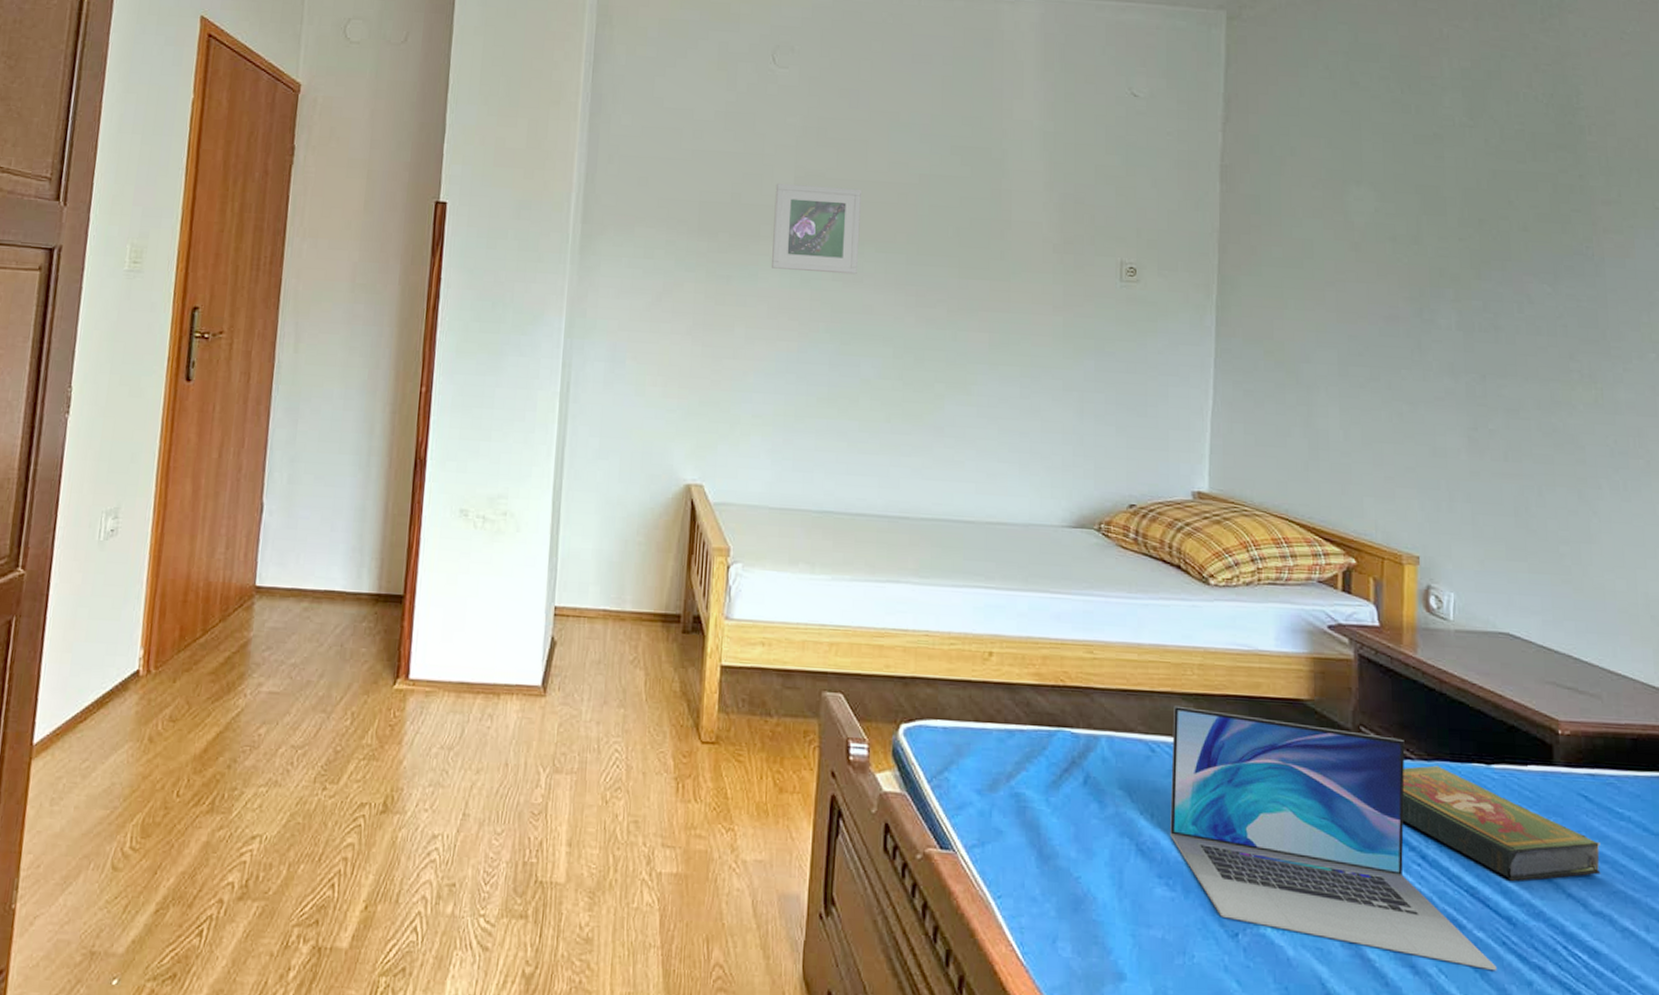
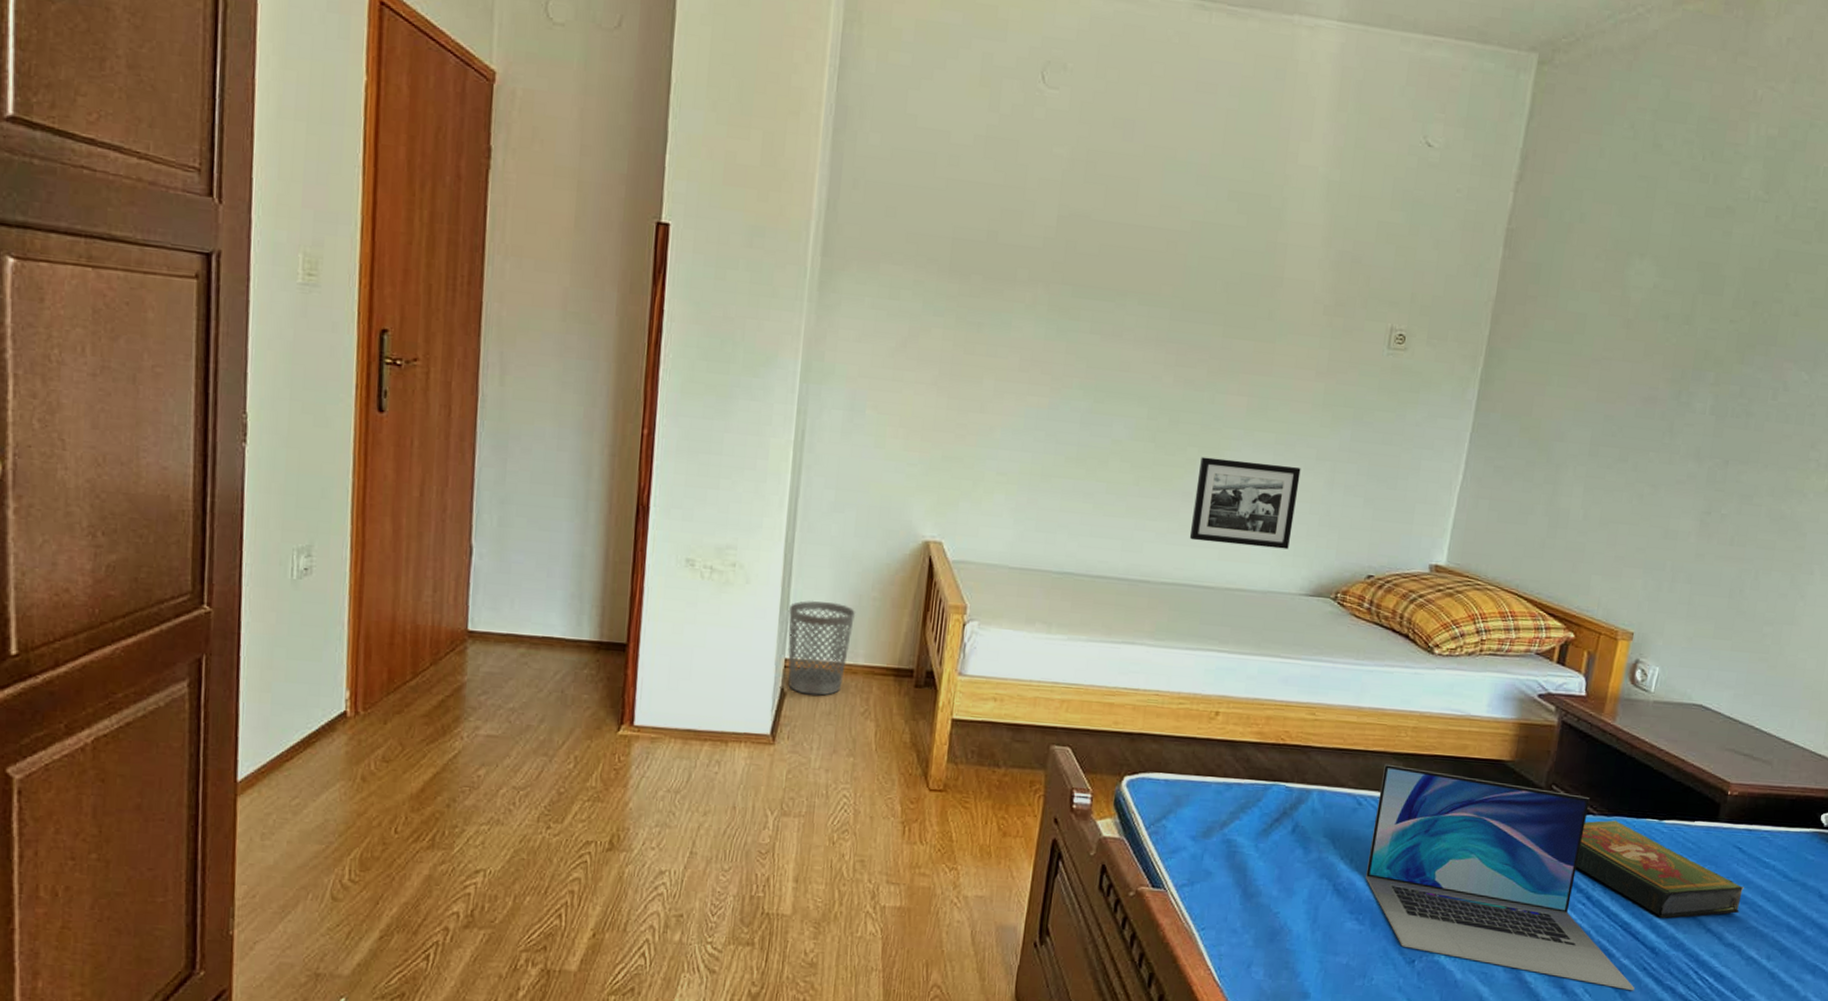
wastebasket: none [557,546,623,644] -> present [787,600,856,696]
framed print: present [770,184,861,275] -> none [1025,223,1129,328]
picture frame: none [944,392,1049,481] -> present [1189,456,1301,550]

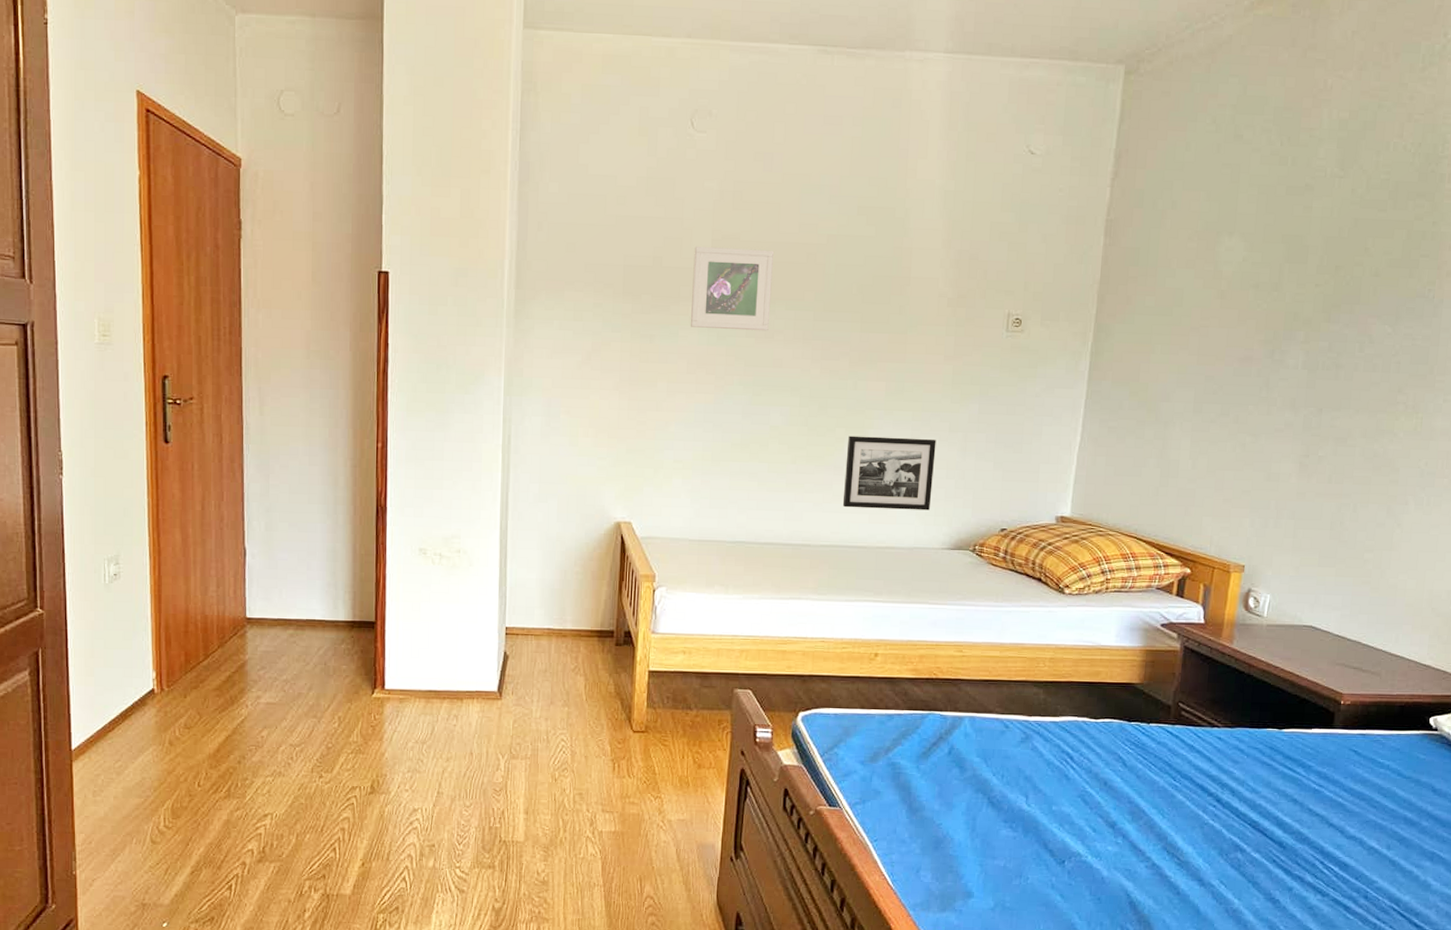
wastebasket: present [787,600,856,696] -> none [506,577,563,657]
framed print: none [1025,223,1129,328] -> present [690,247,774,331]
laptop: present [1366,764,1635,991] -> none [1016,691,1266,881]
book: present [1575,820,1744,919] -> none [1204,731,1362,816]

